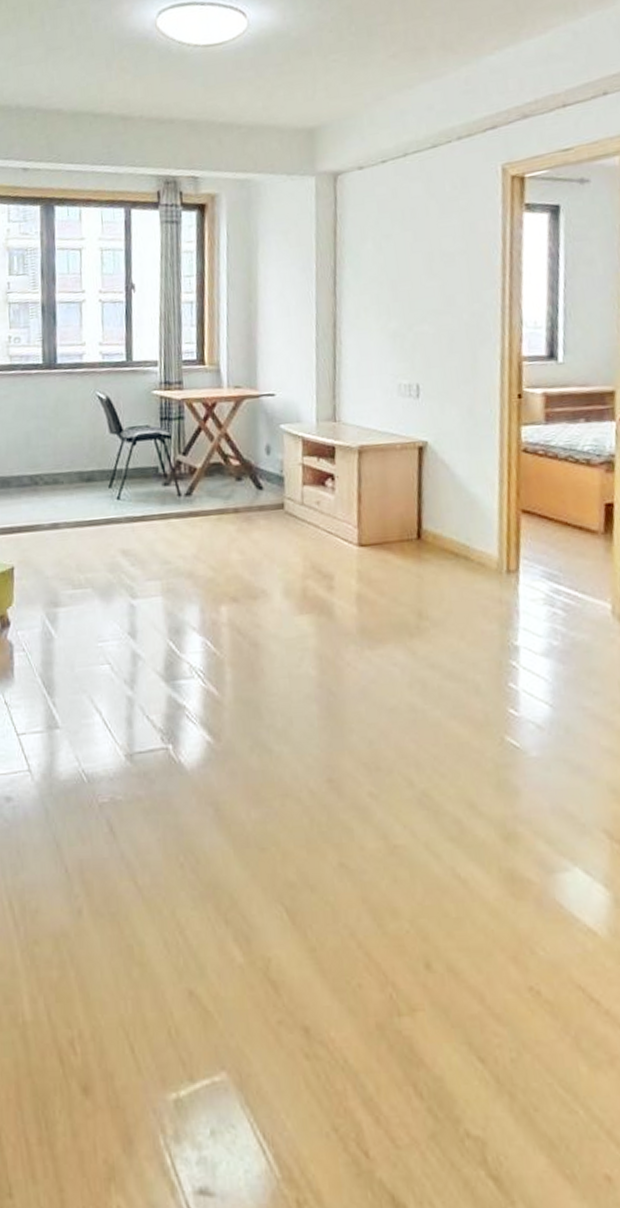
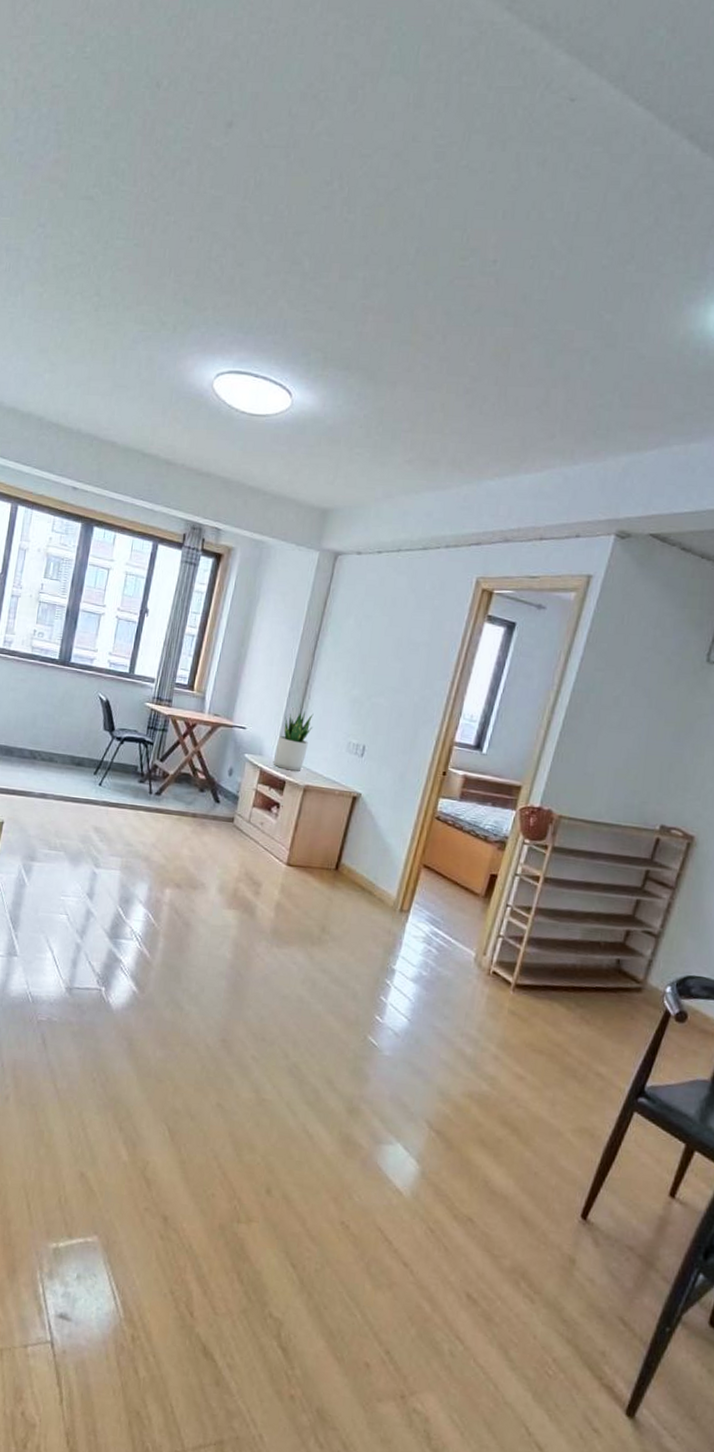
planter: none [315,360,352,433] -> present [274,711,314,771]

